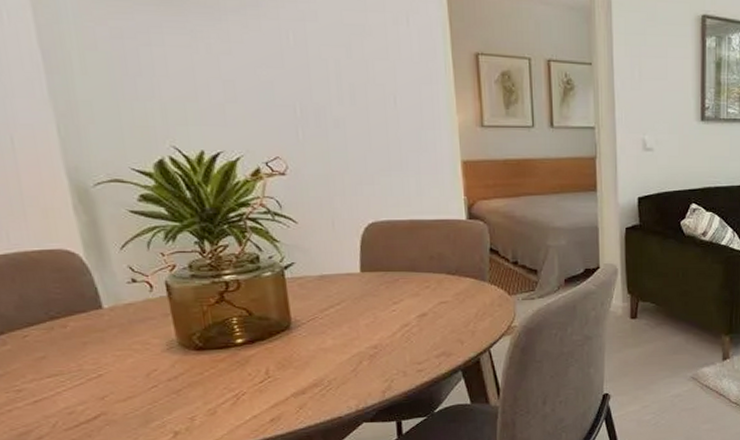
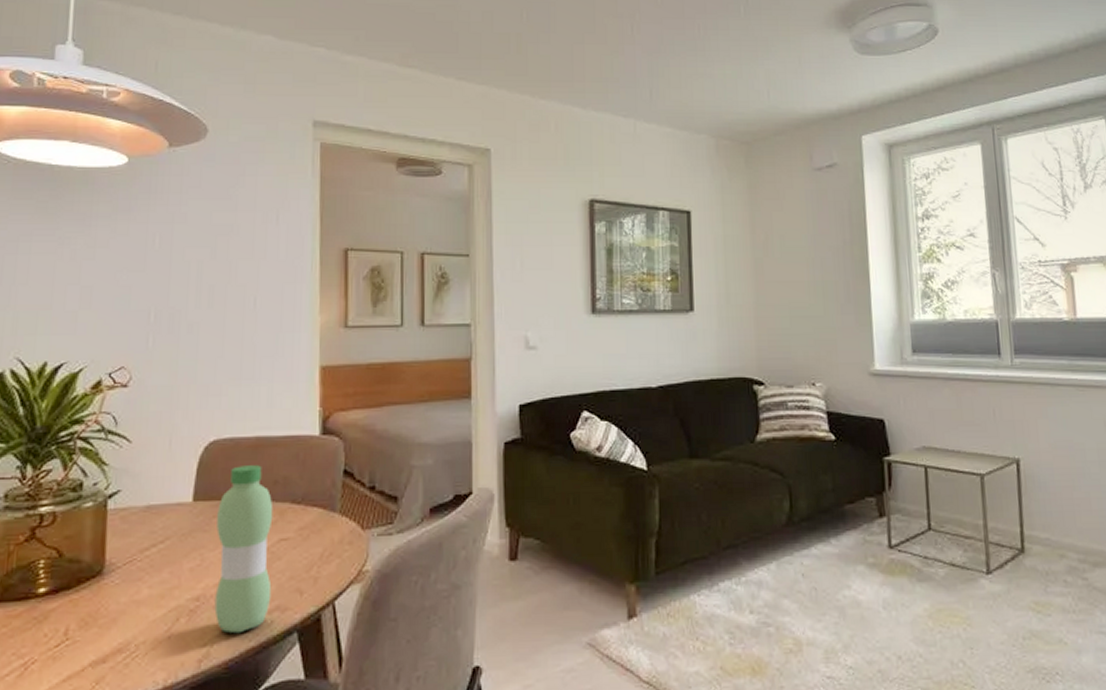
water bottle: none [383,244,438,372] -> present [214,465,274,634]

